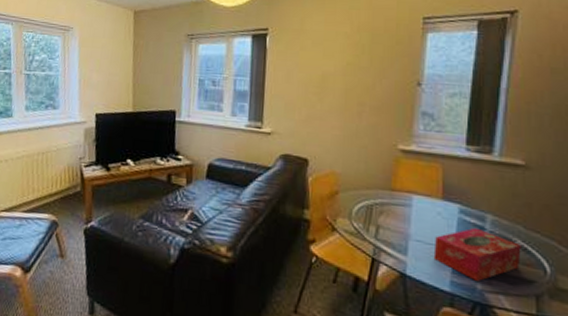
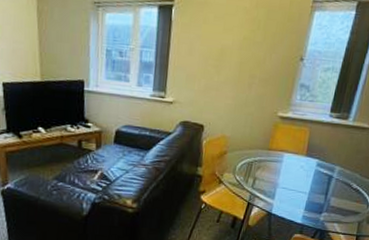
tissue box: present [433,227,521,281] -> none [293,176,356,215]

